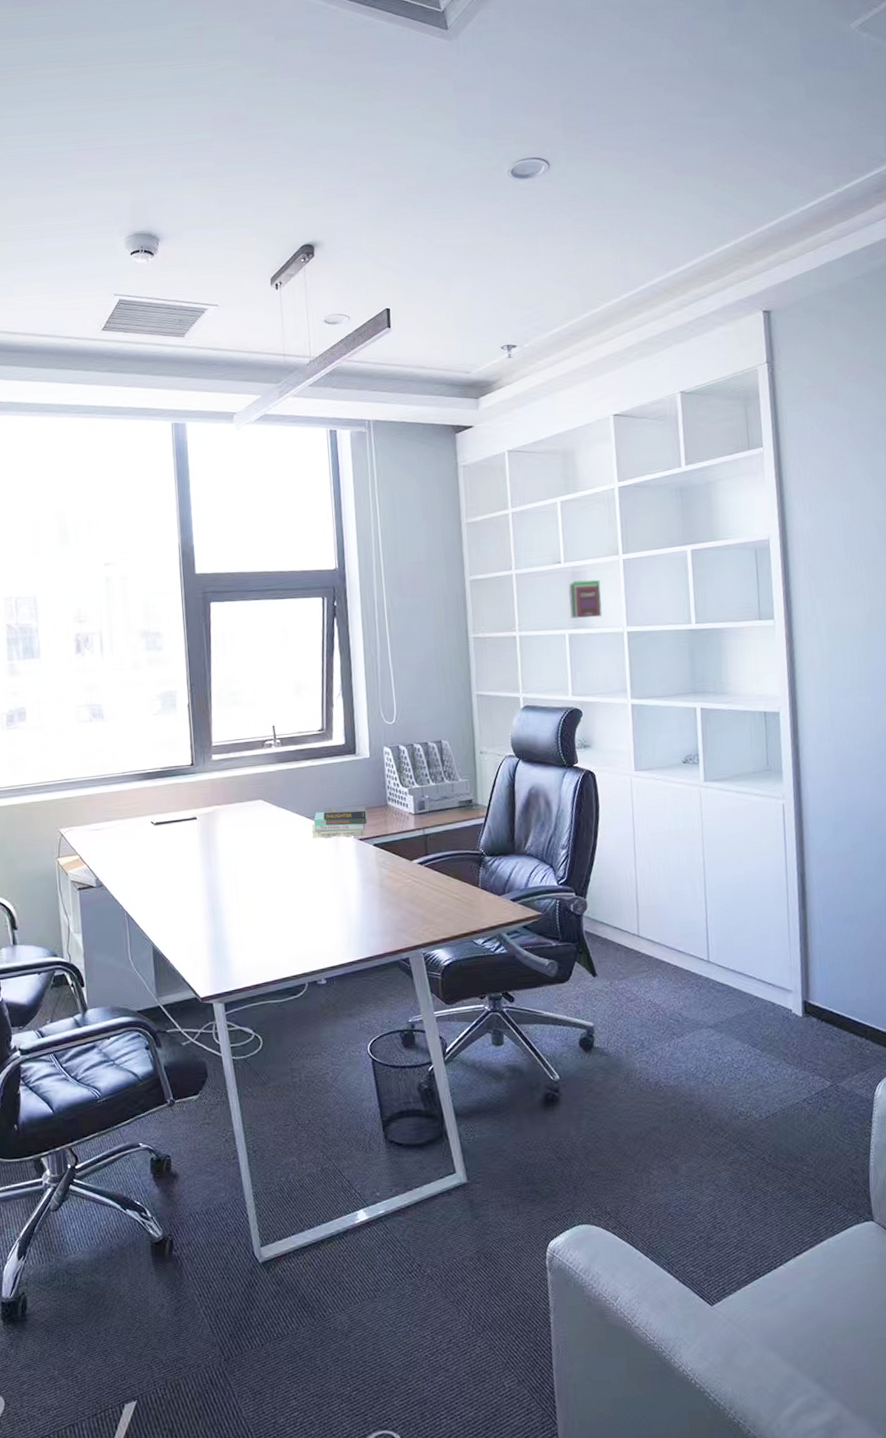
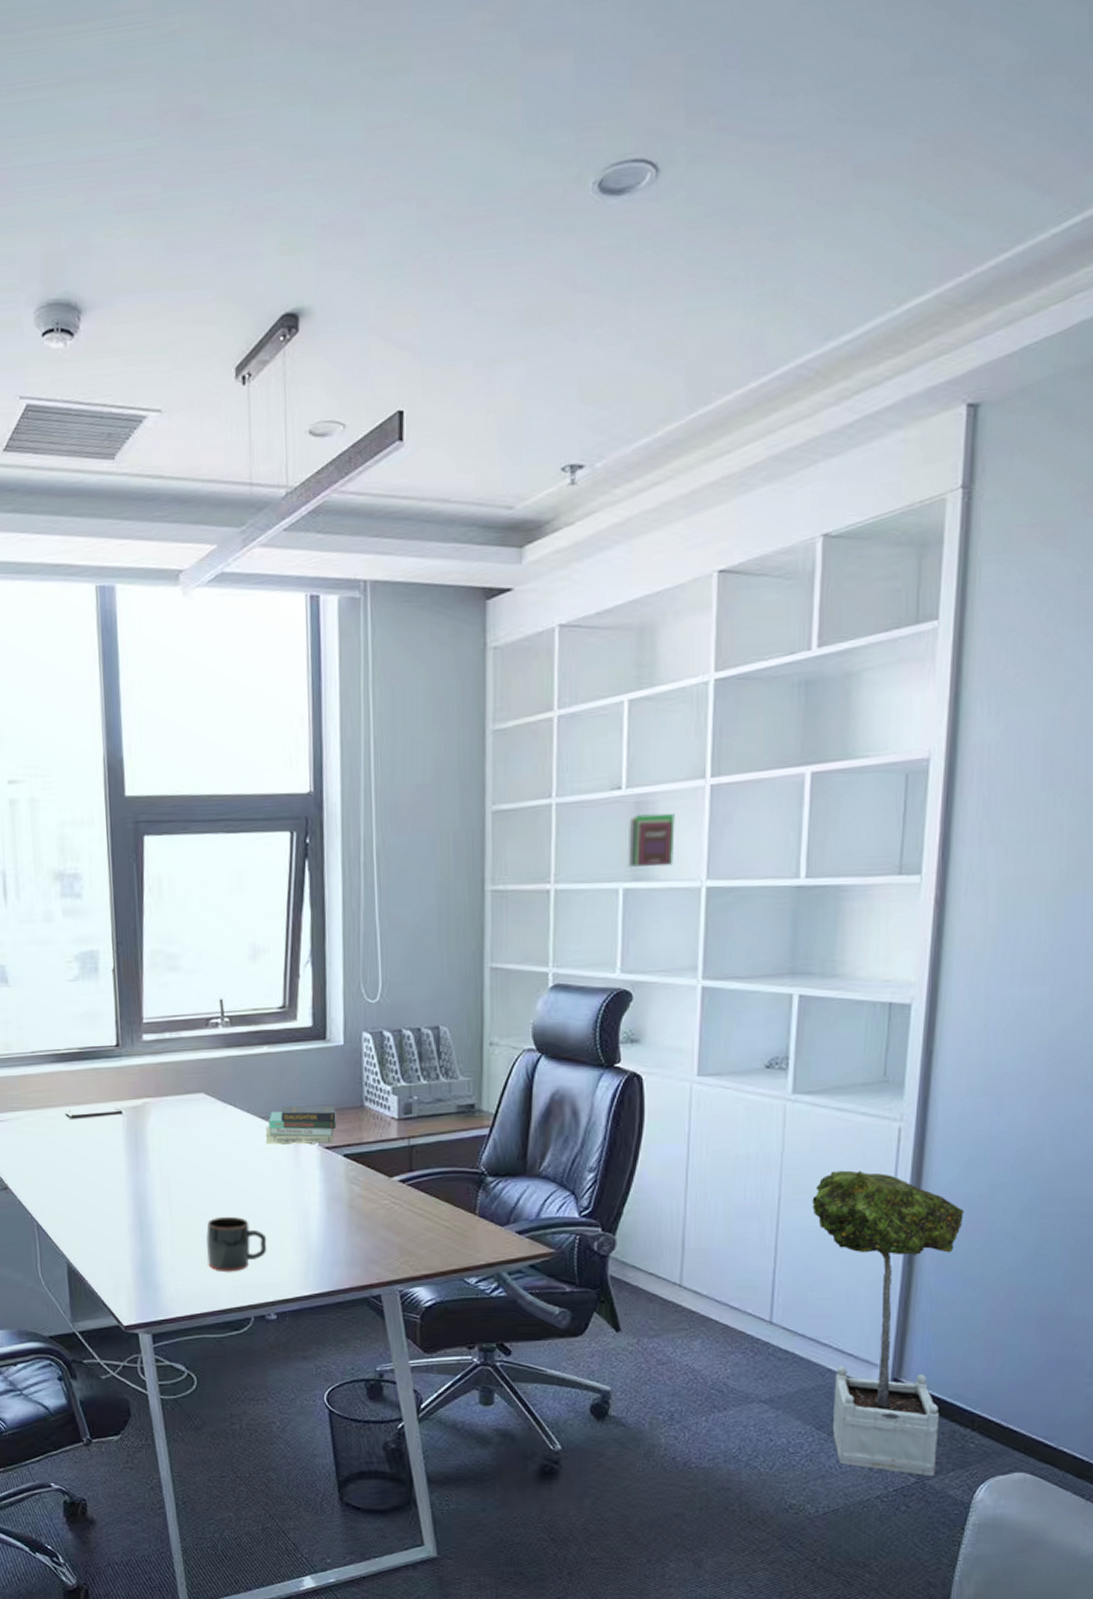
mug: none [267,899,317,946] -> present [206,1216,267,1271]
potted tree: none [728,838,844,1080] -> present [812,1170,964,1477]

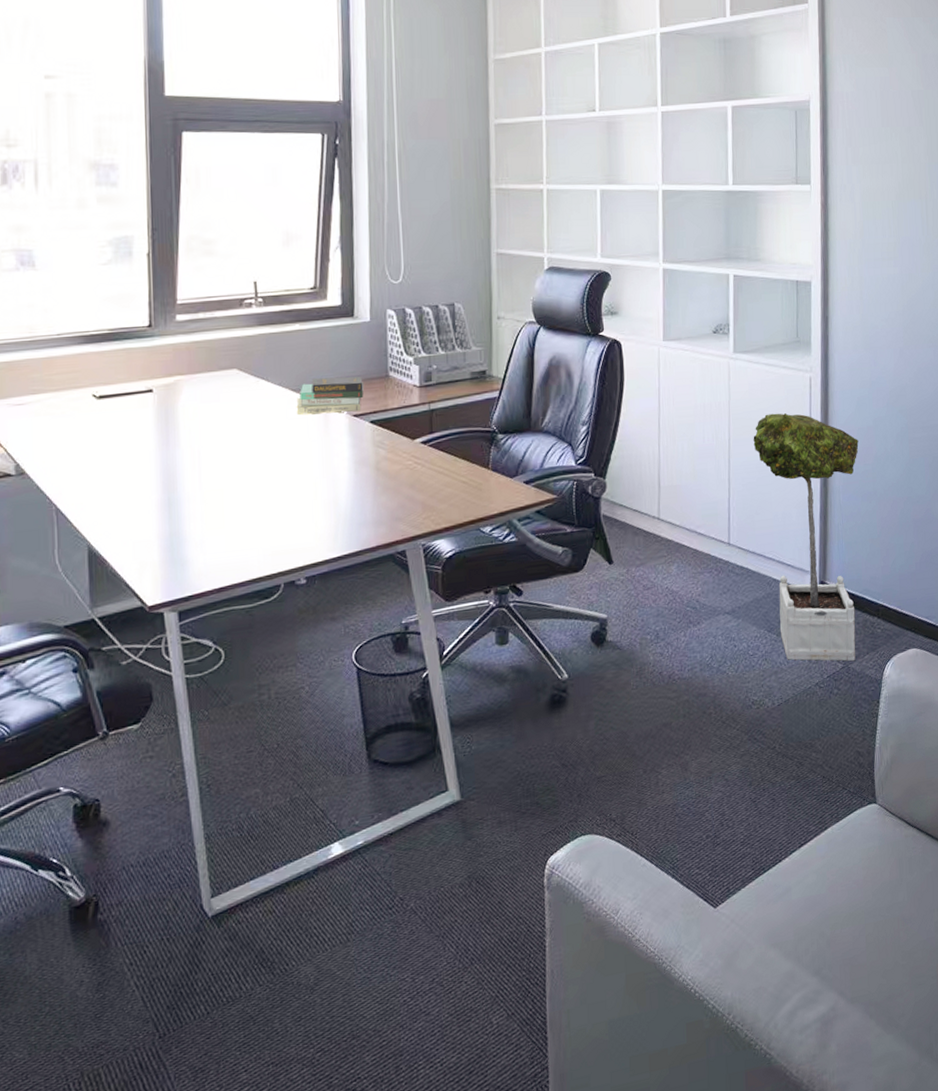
mug: present [206,1216,267,1271] -> none [237,486,298,541]
books: present [627,813,675,868] -> none [602,131,638,174]

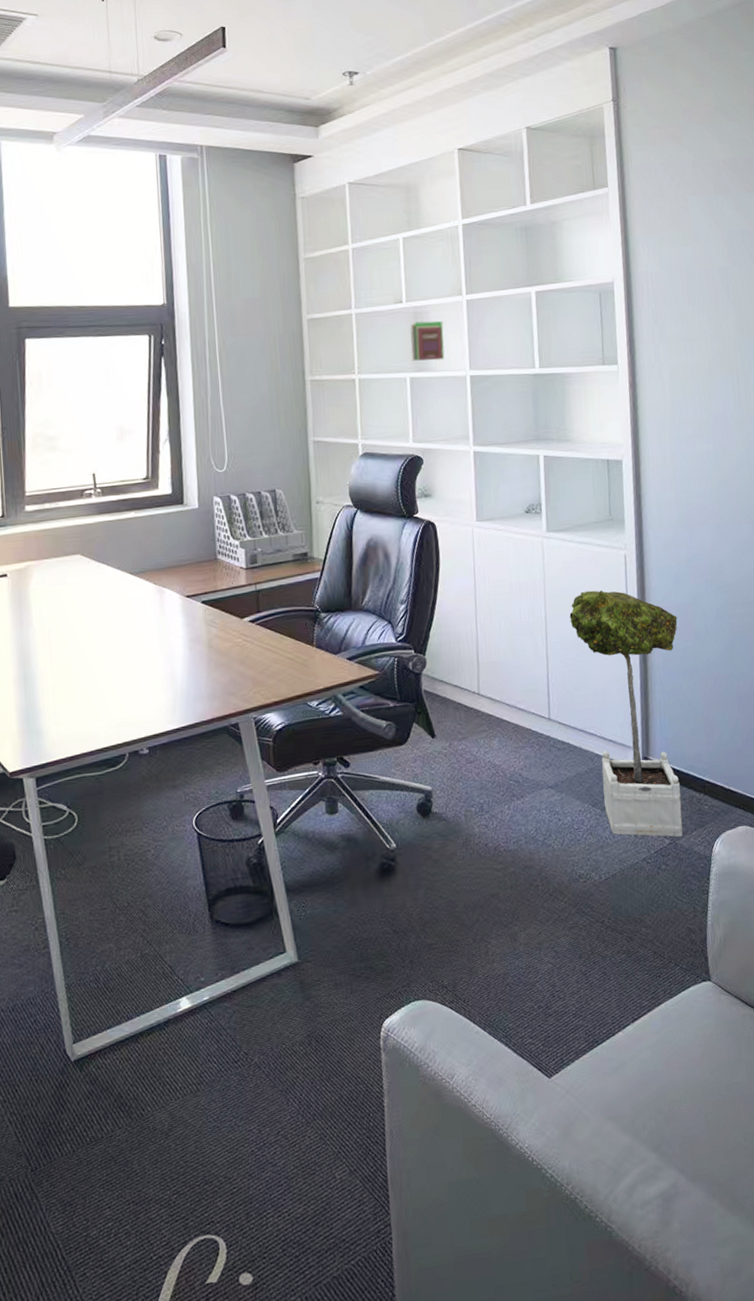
books: present [296,376,365,415] -> none [134,560,195,596]
books: none [602,131,638,174] -> present [410,320,445,362]

